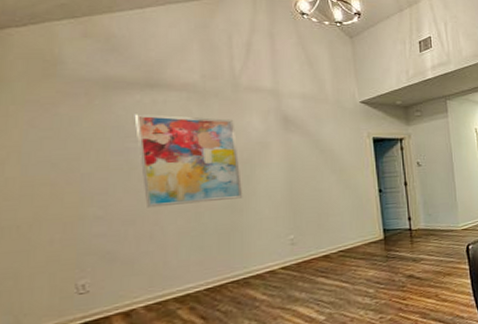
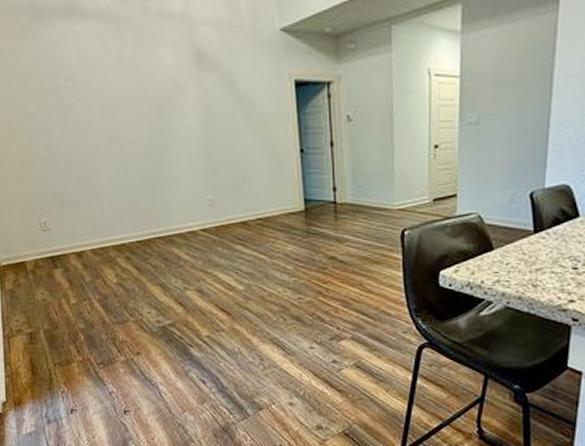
wall art: present [134,114,243,208] -> none [60,47,163,153]

